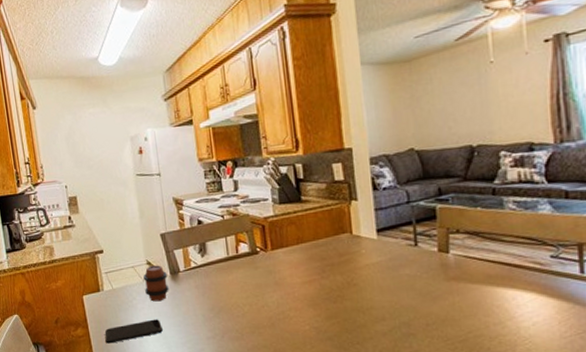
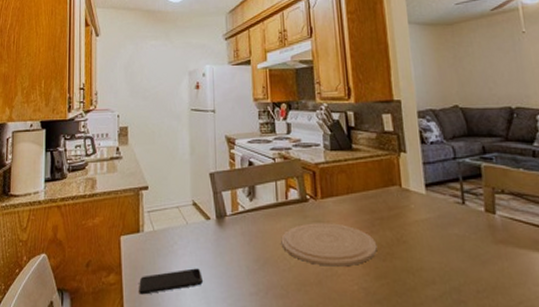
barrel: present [143,265,169,302] -> none [188,207,213,248]
plate: none [233,272,328,311] -> present [281,223,377,267]

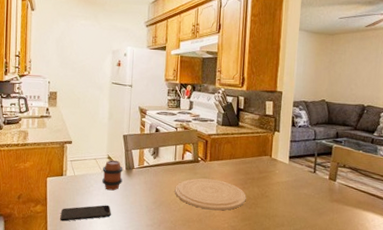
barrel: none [188,207,213,248] -> present [102,160,123,191]

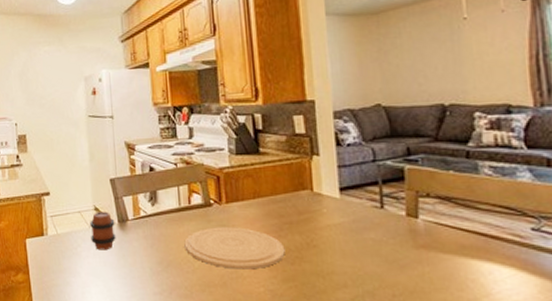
smartphone: present [60,205,111,221] -> none [46,269,107,293]

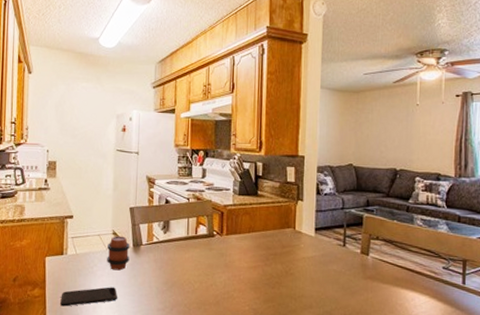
smartphone: none [46,269,107,293] -> present [60,287,117,307]
plate: present [184,227,285,270] -> none [188,254,269,291]

